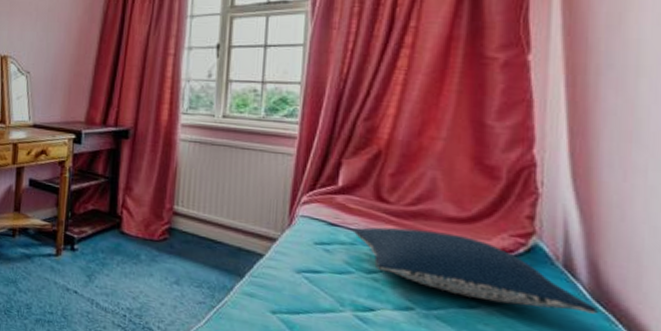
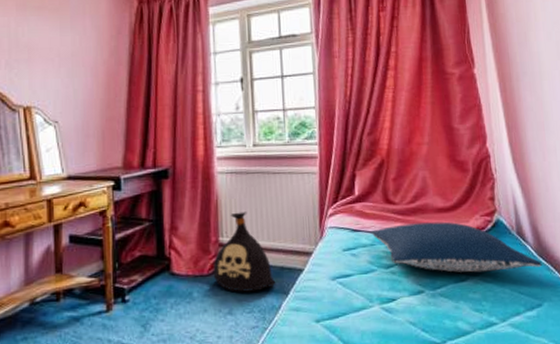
bag: none [163,183,230,267] -> present [213,211,275,292]

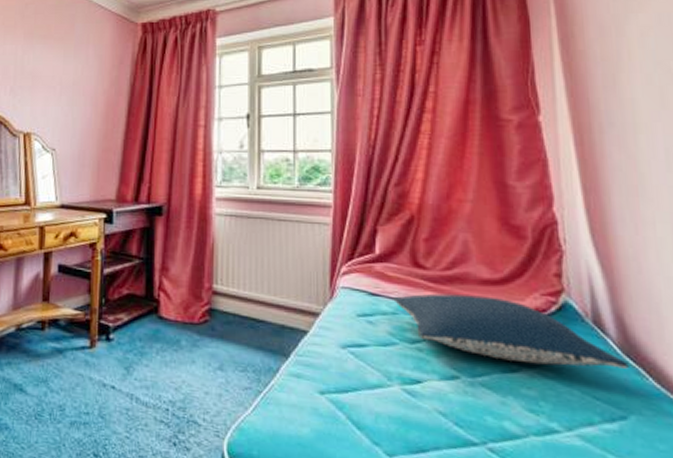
bag: present [213,211,275,292] -> none [204,259,274,349]

